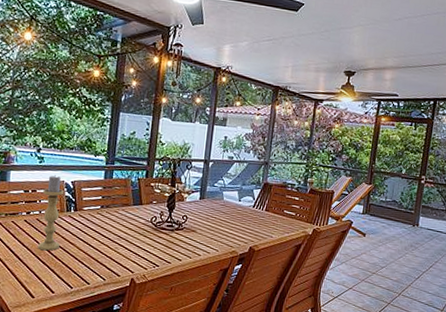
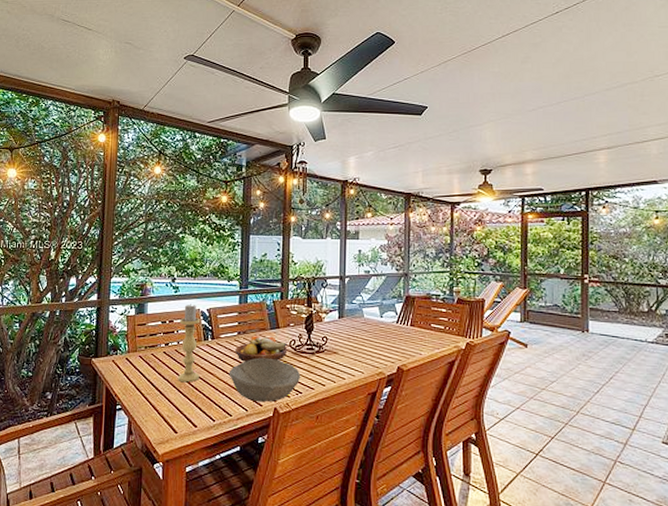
bowl: none [89,231,160,273] -> present [229,357,301,403]
fruit bowl: none [97,210,149,235] -> present [235,336,288,362]

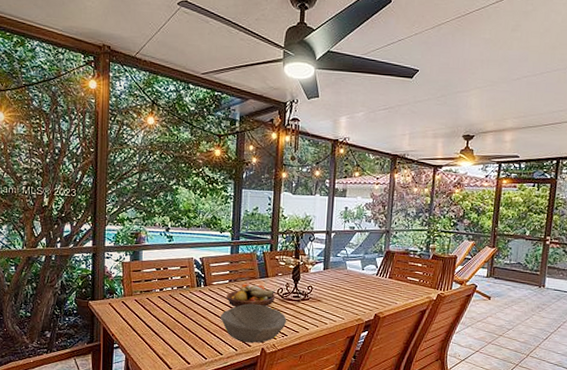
candle holder: present [177,304,201,383] -> none [171,252,194,325]

